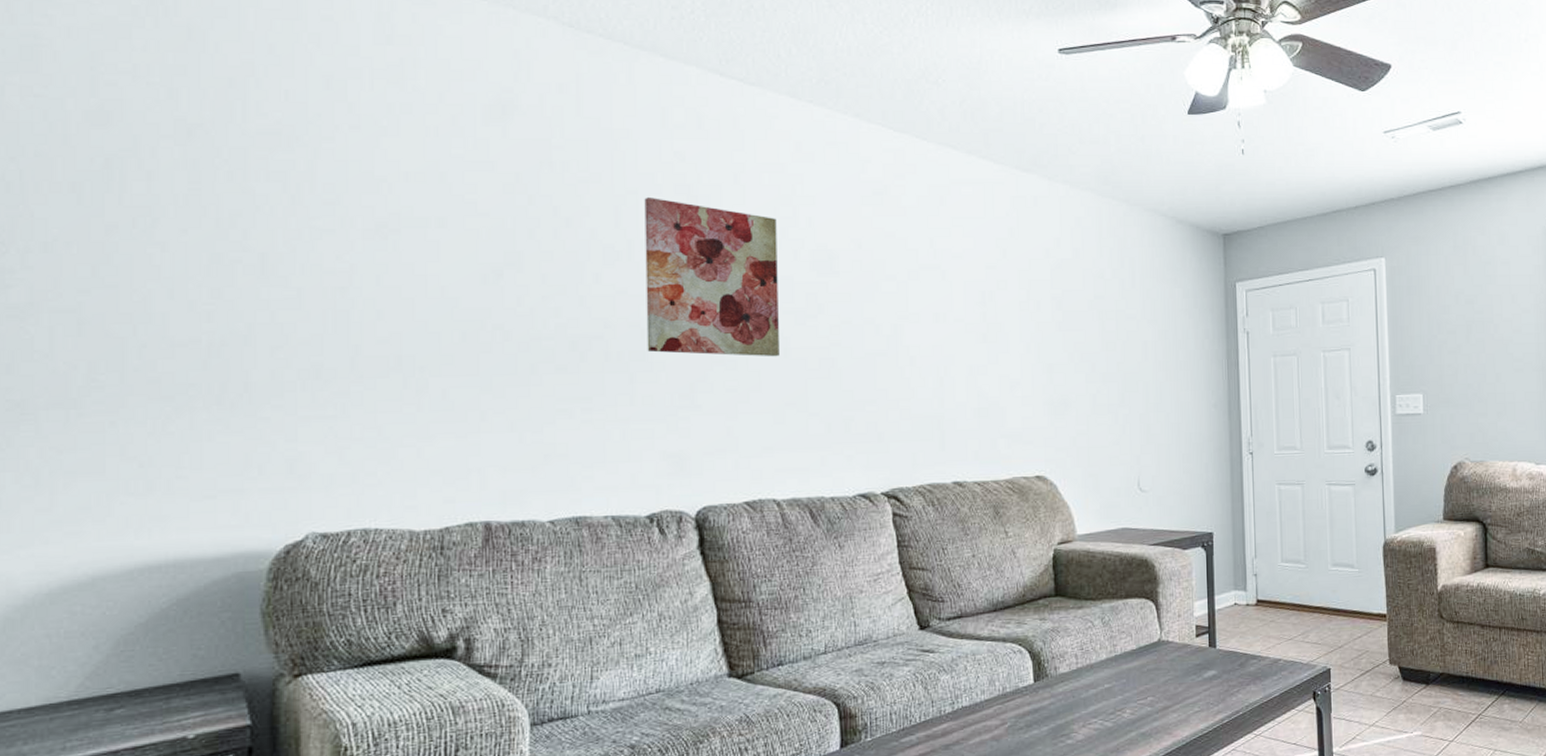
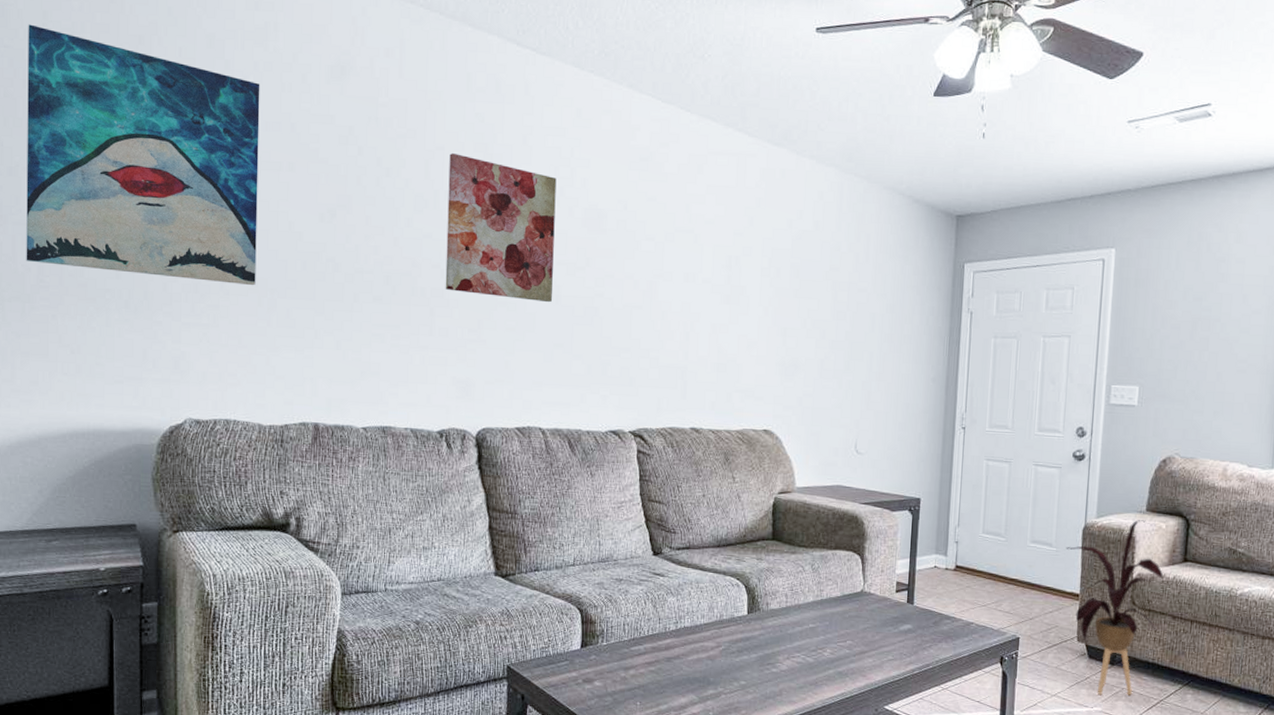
wall art: none [69,68,399,365] -> present [26,24,260,286]
house plant: none [1368,530,1468,718] -> present [1066,520,1163,696]

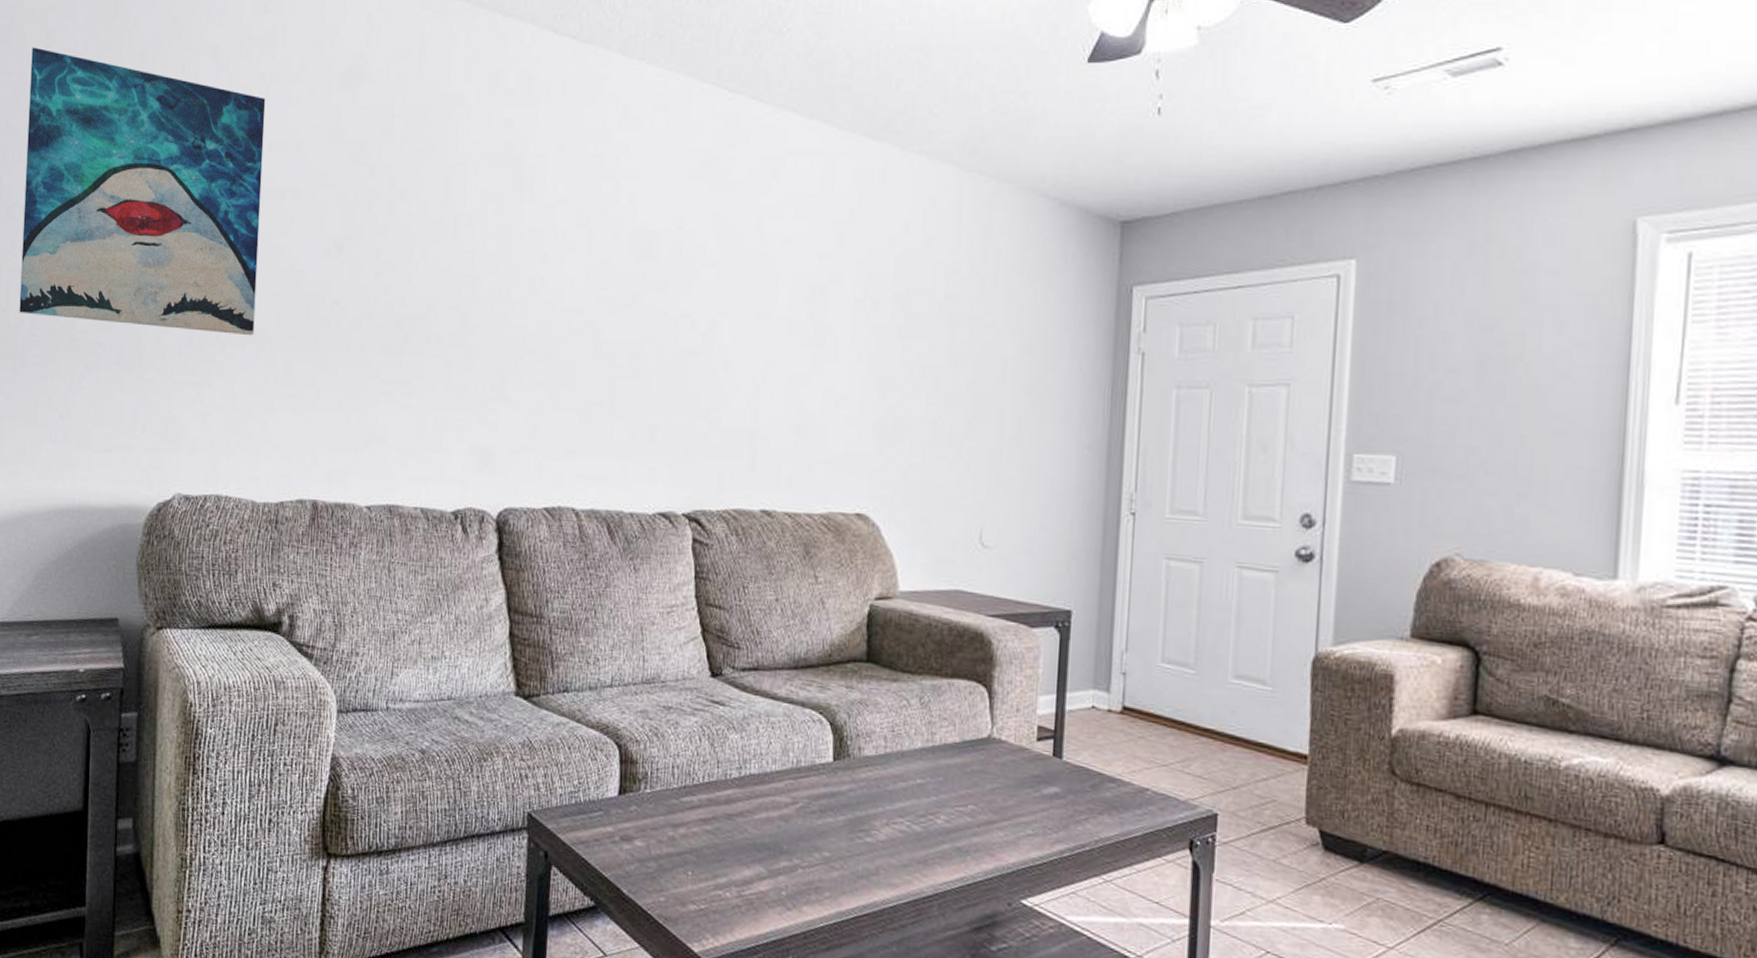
wall art: present [445,152,557,303] -> none [464,168,598,350]
house plant: present [1066,520,1163,696] -> none [1286,650,1439,910]

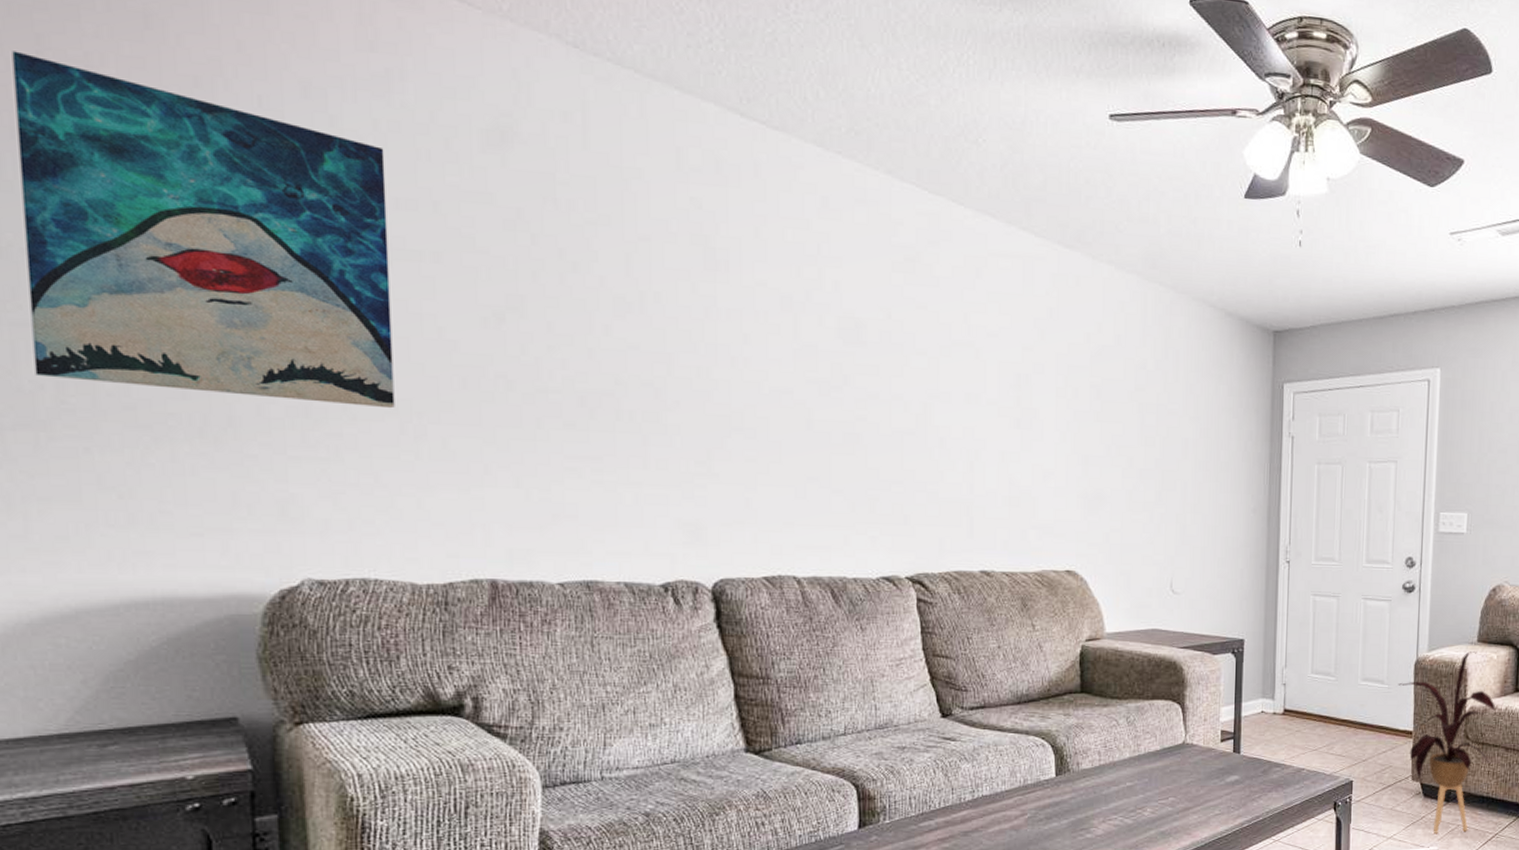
house plant: none [1286,650,1439,910] -> present [1398,651,1495,833]

